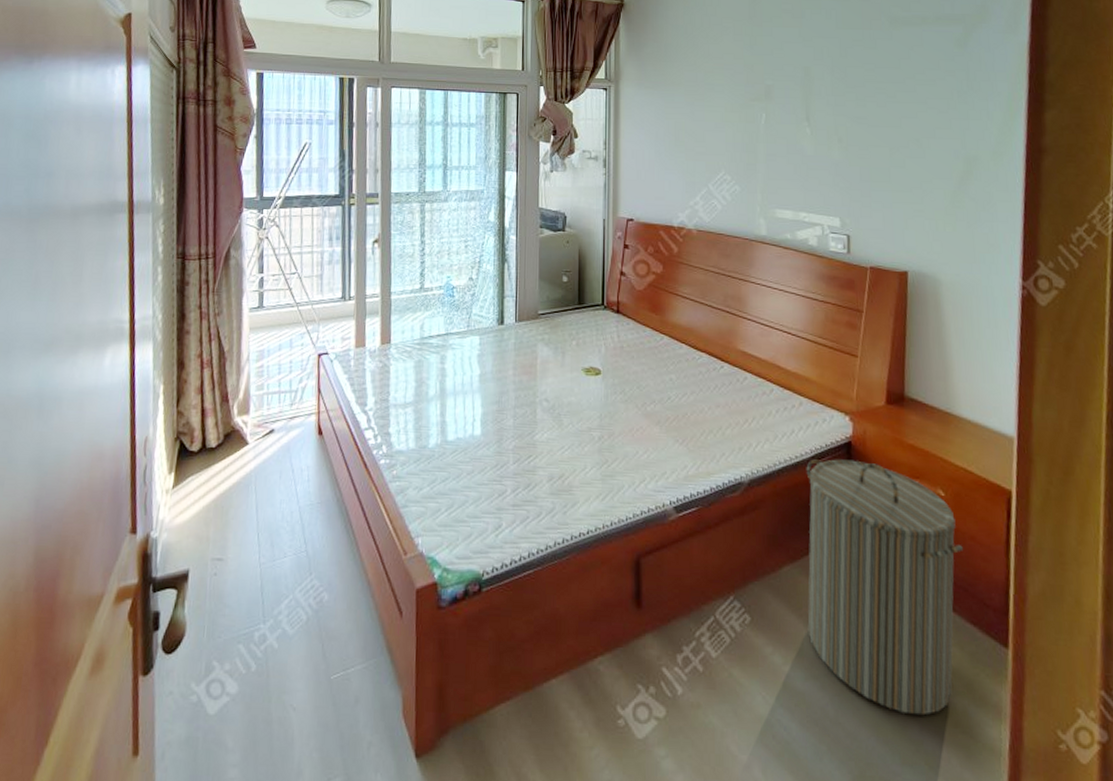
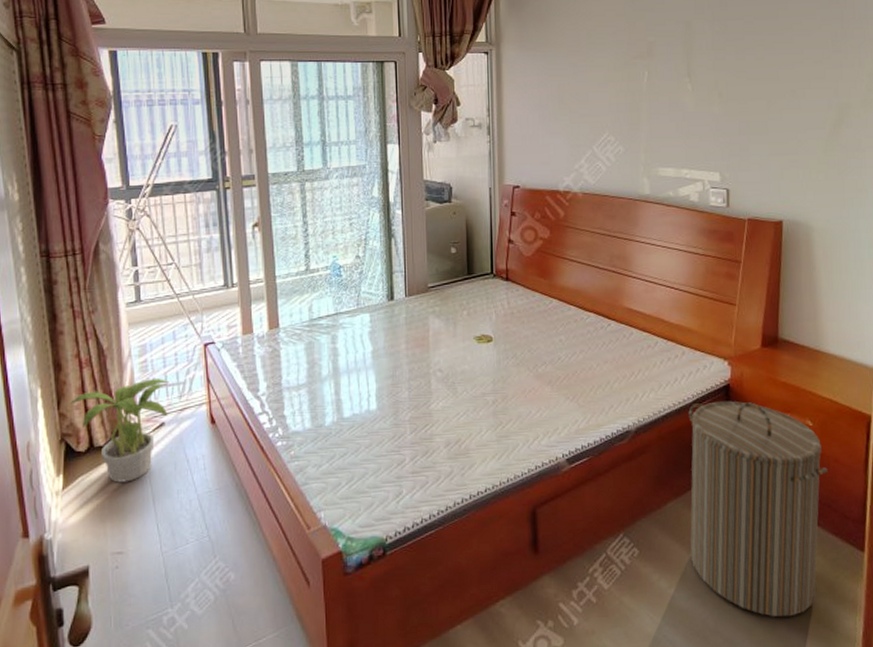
potted plant: none [189,385,282,487] -> present [70,379,169,483]

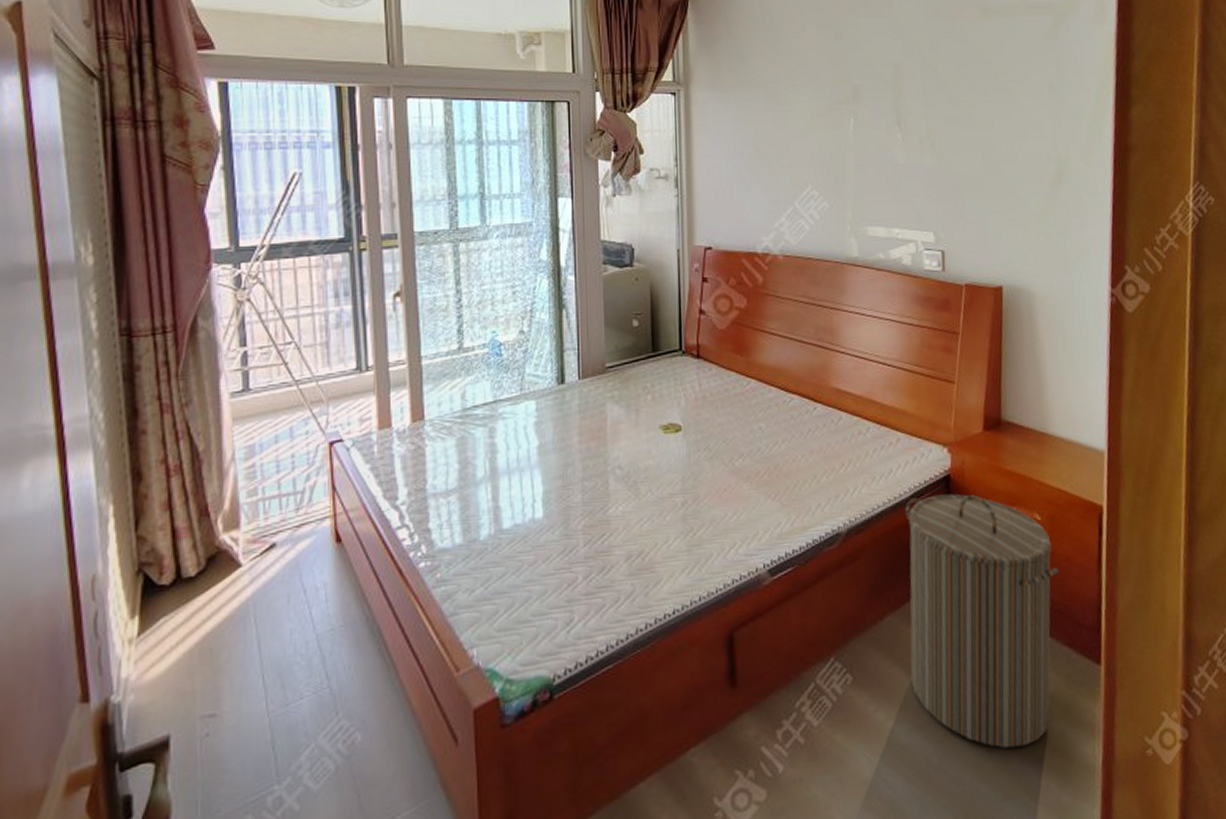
potted plant: present [70,379,169,483] -> none [152,487,283,624]

